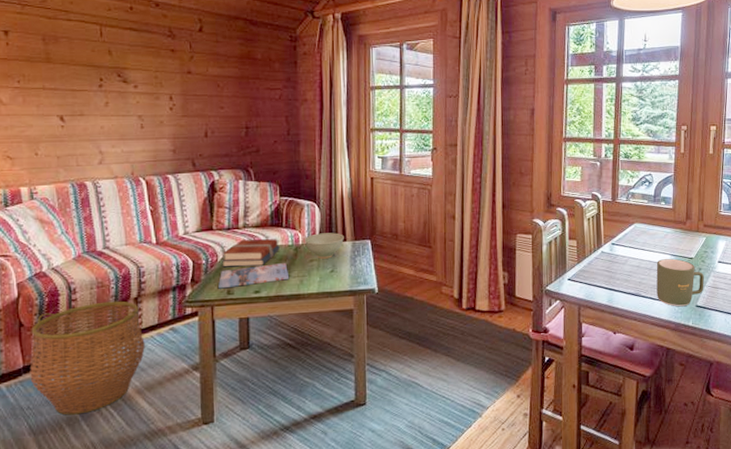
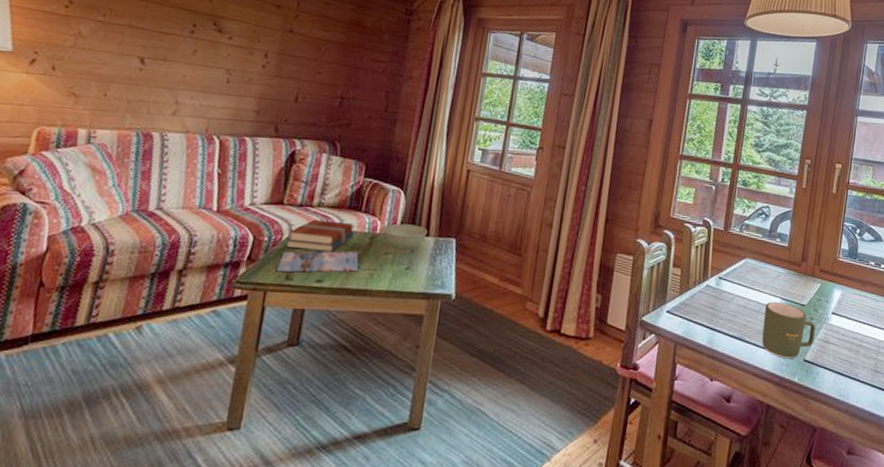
basket: present [29,301,145,415] -> none [36,269,182,400]

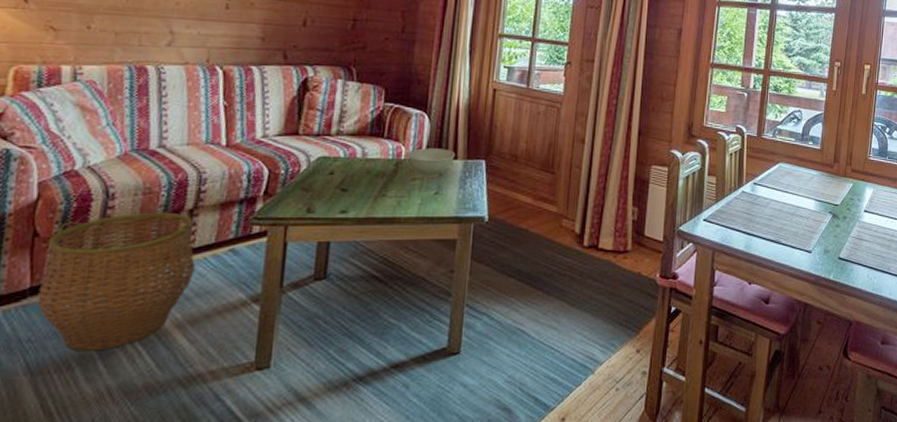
basket: none [36,269,182,400] -> present [37,212,195,352]
magazine: present [277,251,359,273] -> none [297,180,385,206]
books: present [285,219,354,252] -> none [304,148,377,181]
mug: present [762,302,815,359] -> none [798,204,849,258]

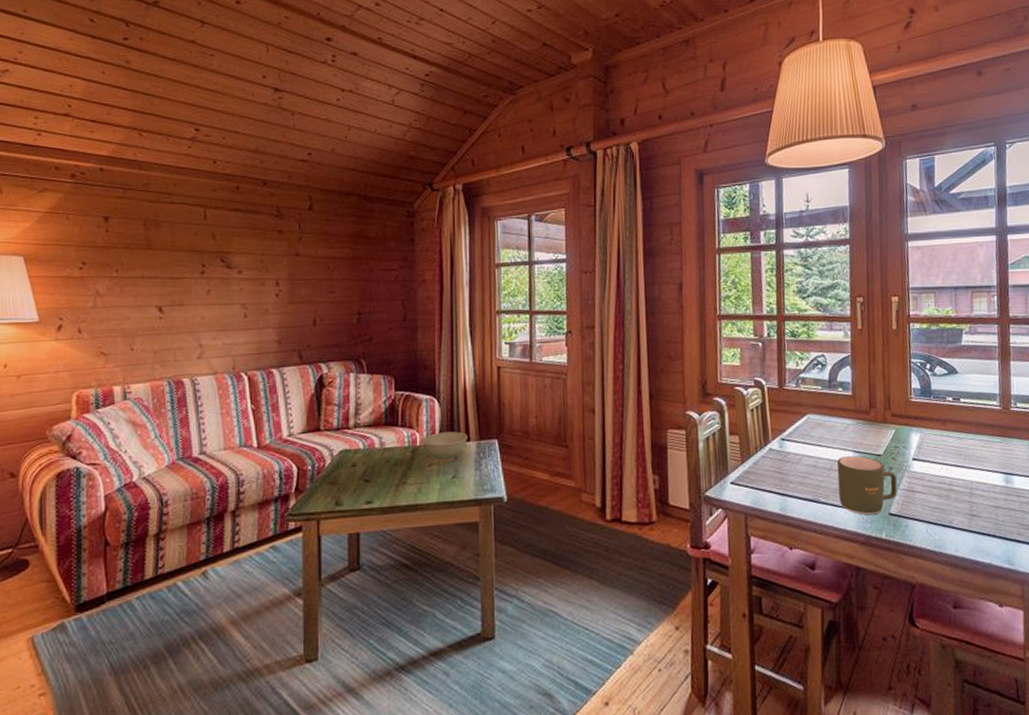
basket: present [37,212,195,352] -> none [114,514,242,651]
mug: none [798,204,849,258] -> present [836,456,897,516]

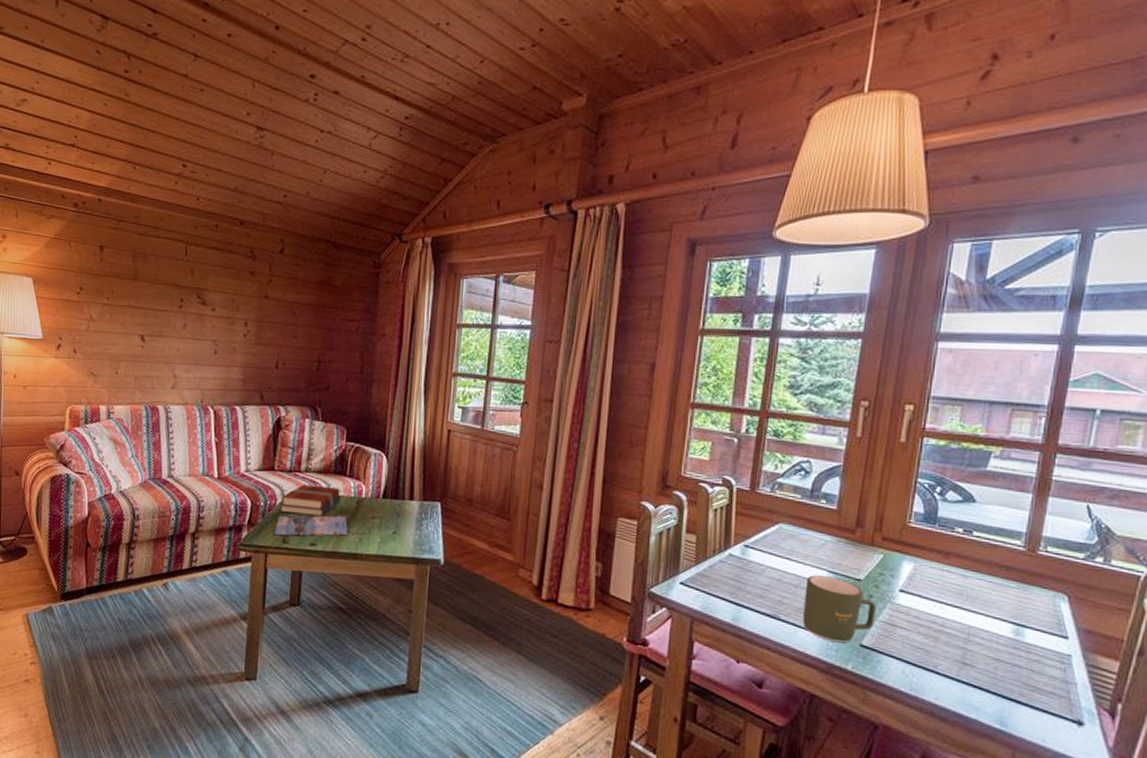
magazine: none [326,468,406,499] -> present [274,515,349,537]
books: none [329,439,395,474] -> present [280,484,341,516]
bowl: present [422,431,468,463] -> none [367,487,411,518]

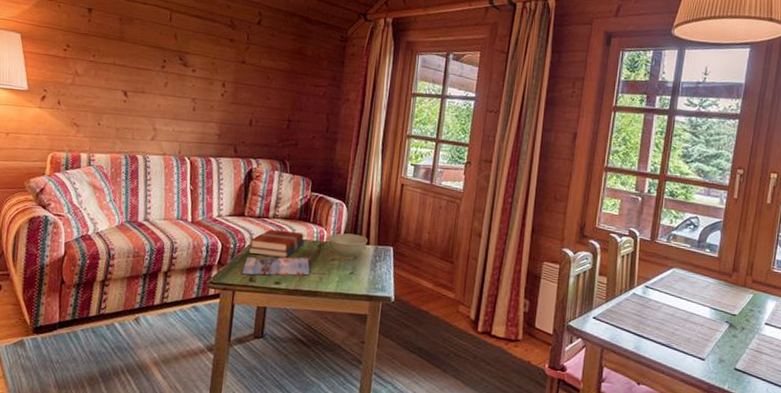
bowl: none [367,487,411,518] -> present [328,233,368,260]
mug: present [802,575,876,643] -> none [690,311,747,367]

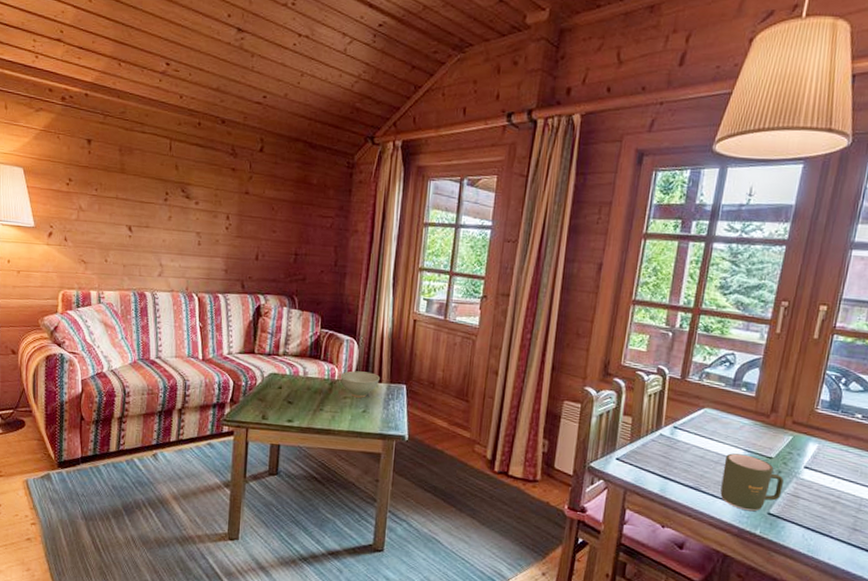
magazine: present [242,257,310,276] -> none [255,394,322,414]
books: present [248,229,305,258] -> none [259,366,316,396]
mug: none [690,311,747,367] -> present [720,453,784,512]

